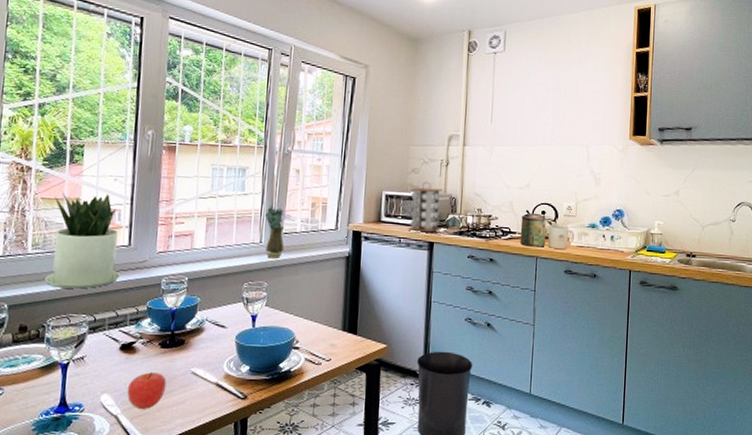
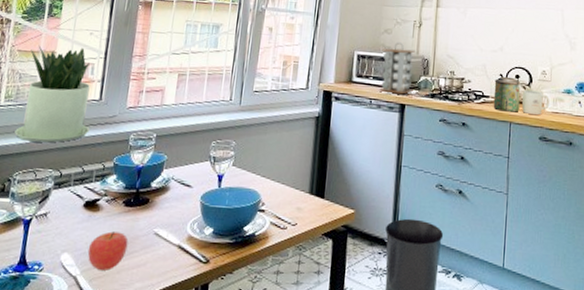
vase: present [264,206,285,260] -> none [235,63,256,118]

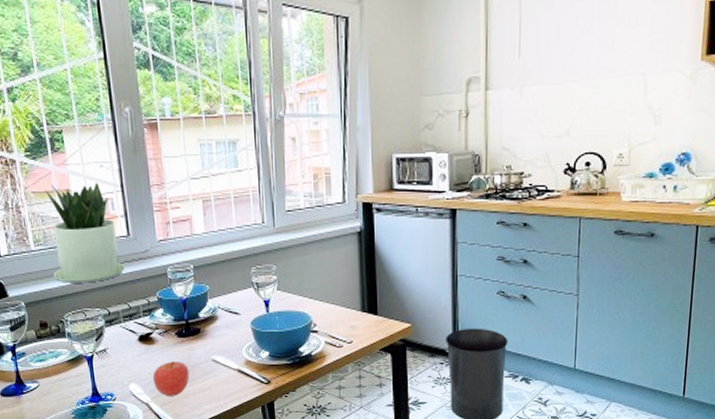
spice rack: present [379,42,415,95] -> none [424,138,464,198]
canister: present [493,76,521,113] -> none [559,165,592,207]
mug: present [521,90,549,116] -> none [593,178,627,207]

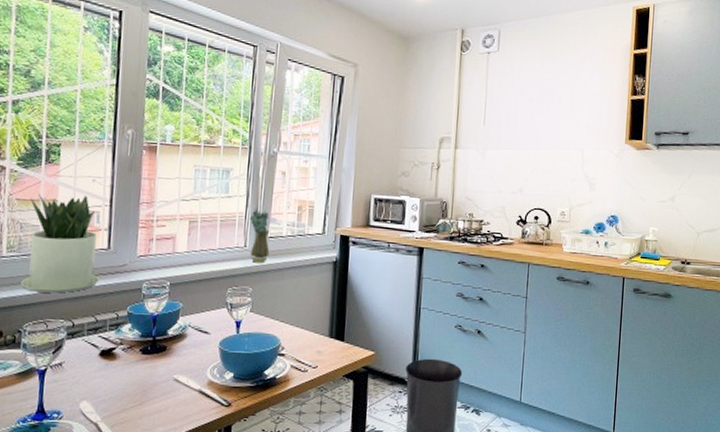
fruit: present [152,361,190,397] -> none [107,379,148,418]
vase: none [263,181,289,240] -> present [249,209,270,264]

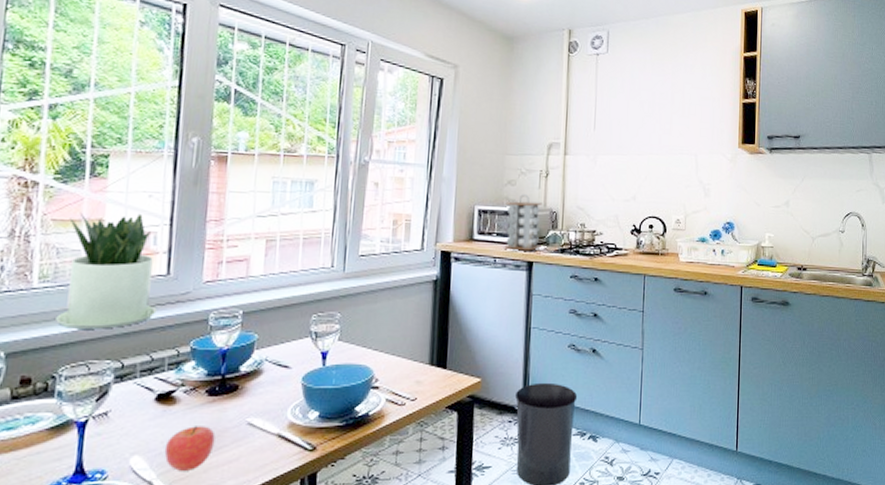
fruit: none [107,379,148,418] -> present [164,426,216,472]
vase: present [249,209,270,264] -> none [337,224,361,286]
spice rack: none [397,185,433,238] -> present [504,194,542,251]

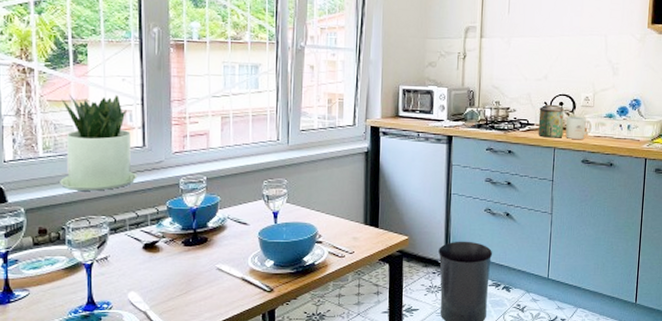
fruit: present [164,426,216,472] -> none [153,270,192,306]
spice rack: present [504,194,542,251] -> none [426,75,460,127]
canister: none [626,227,655,265] -> present [538,104,565,139]
mug: none [655,240,684,266] -> present [565,116,592,140]

